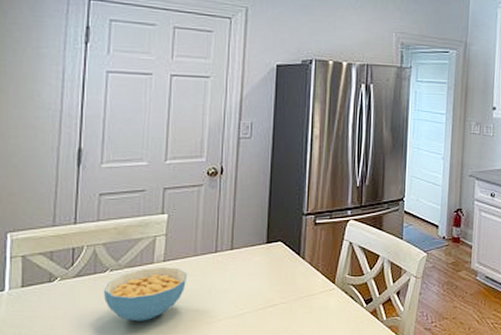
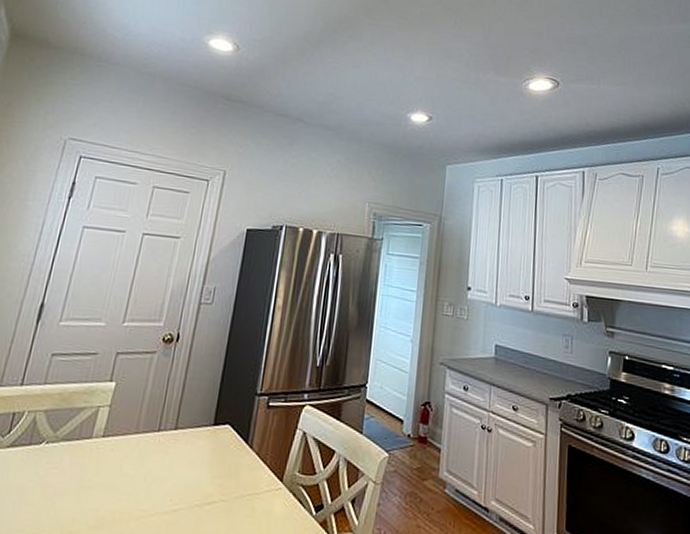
cereal bowl: present [103,267,188,322] -> none [33,443,126,508]

